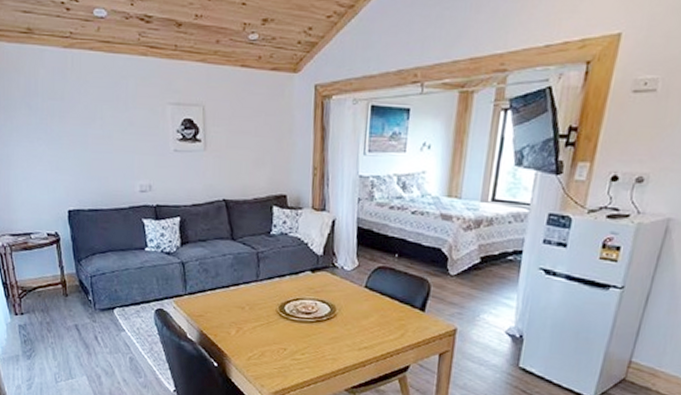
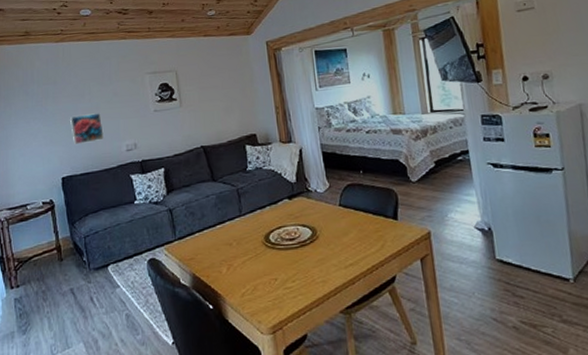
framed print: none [79,142,116,176] -> present [70,113,104,144]

